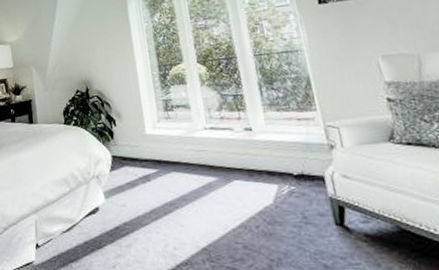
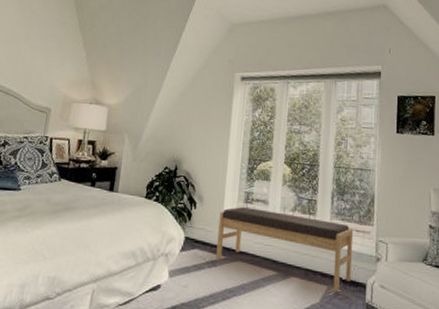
bench: none [141,114,305,190] -> present [216,207,354,293]

